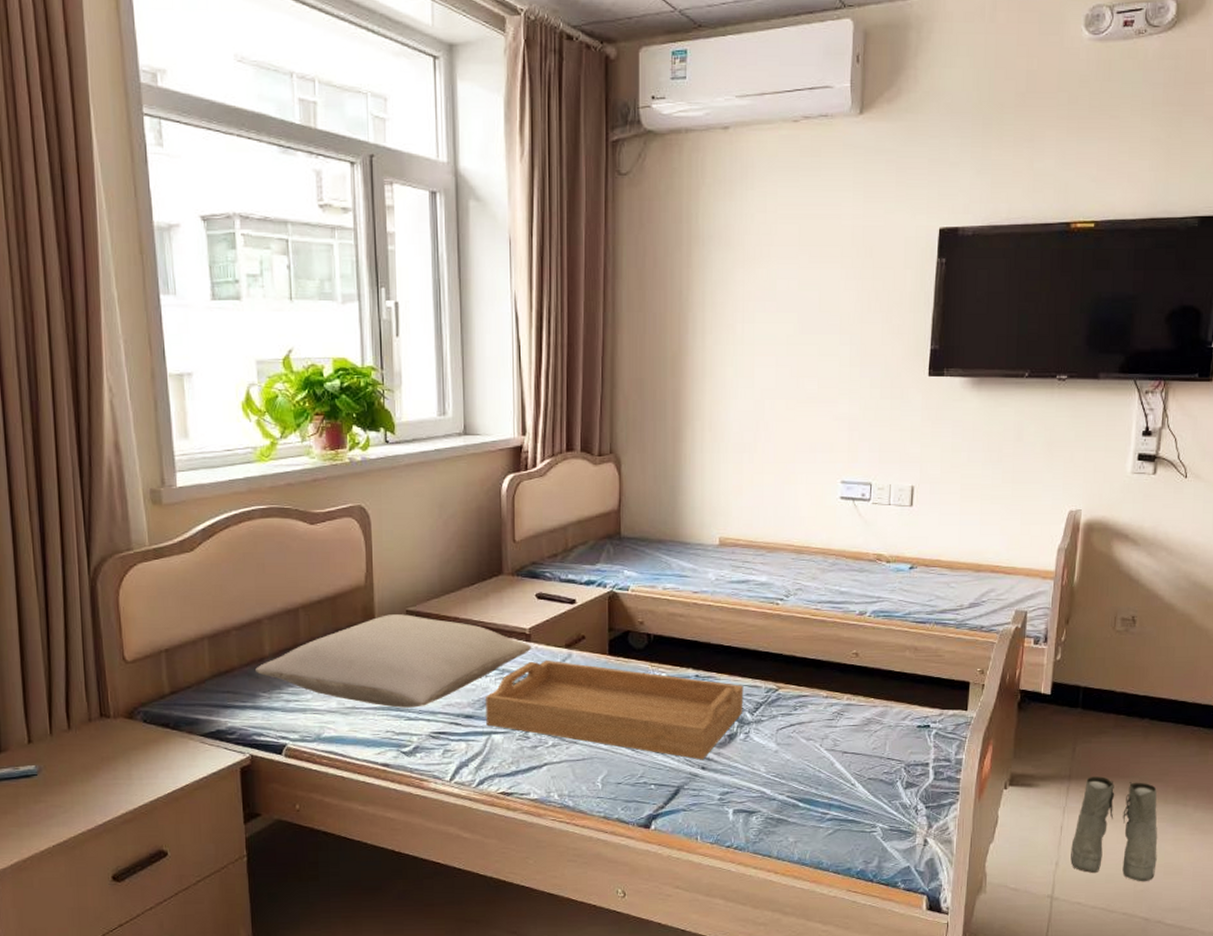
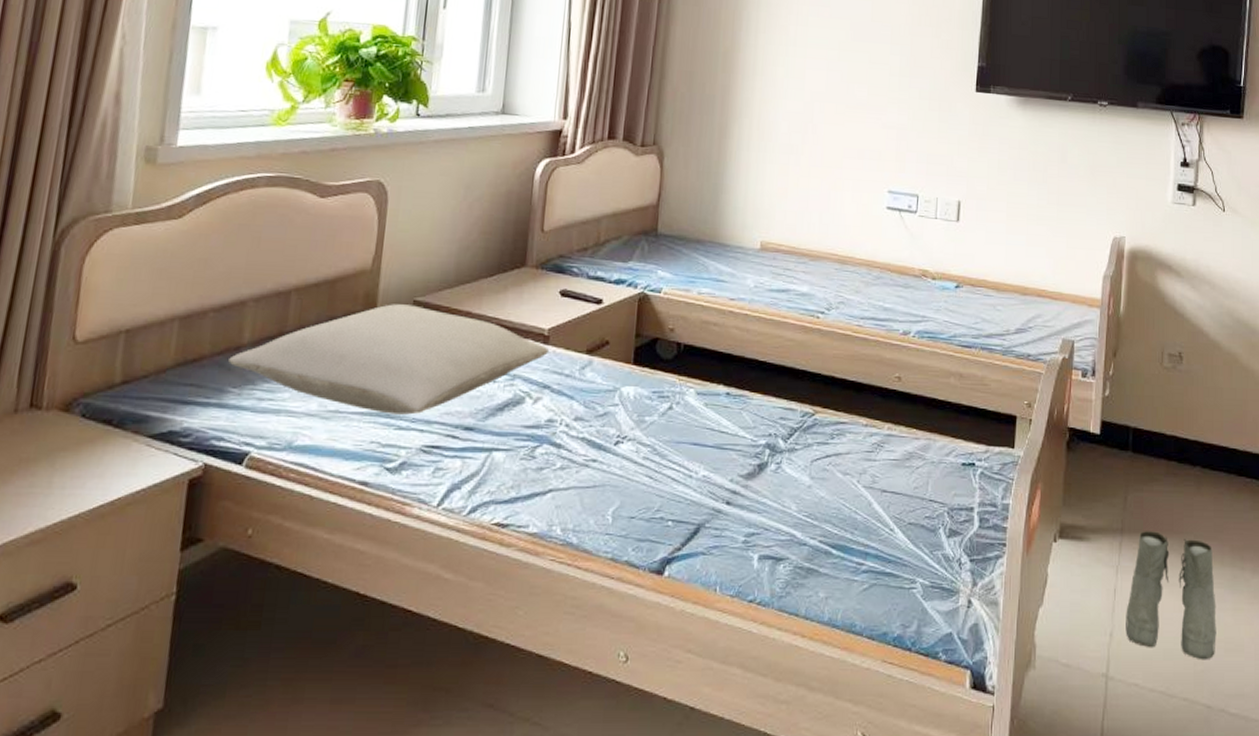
serving tray: present [486,659,744,760] -> none [488,366,778,493]

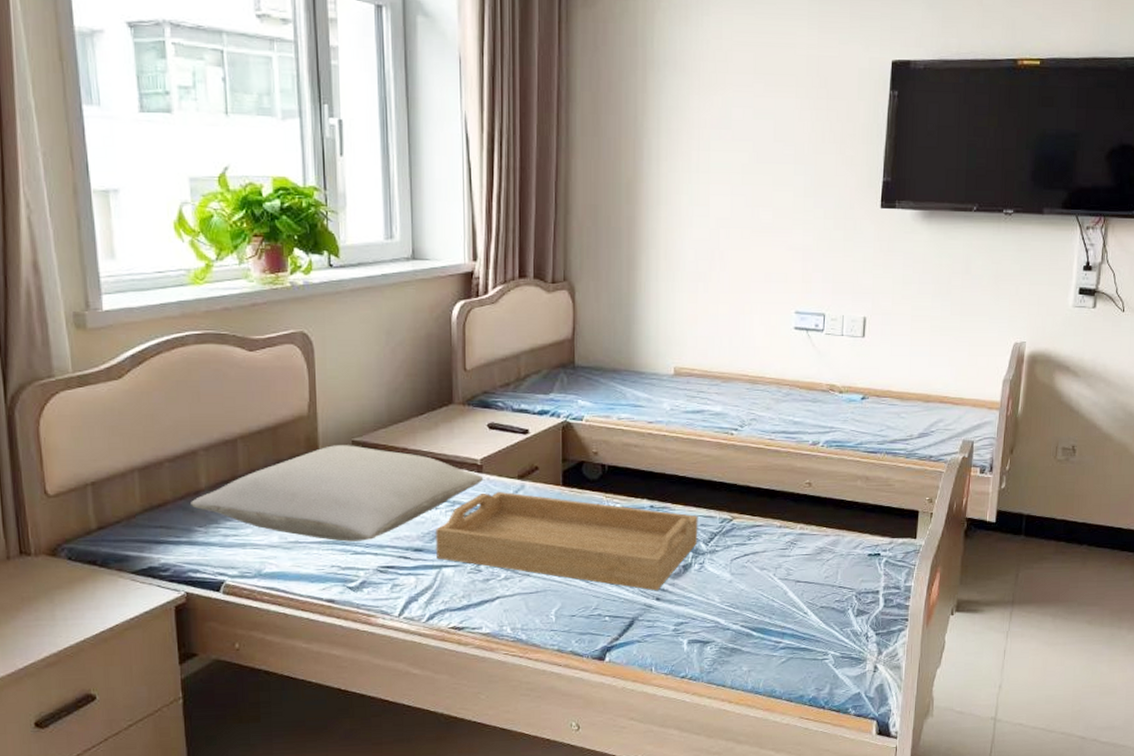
serving tray: none [488,366,778,493] -> present [436,491,698,591]
boots: present [1126,531,1216,660] -> none [1013,601,1095,702]

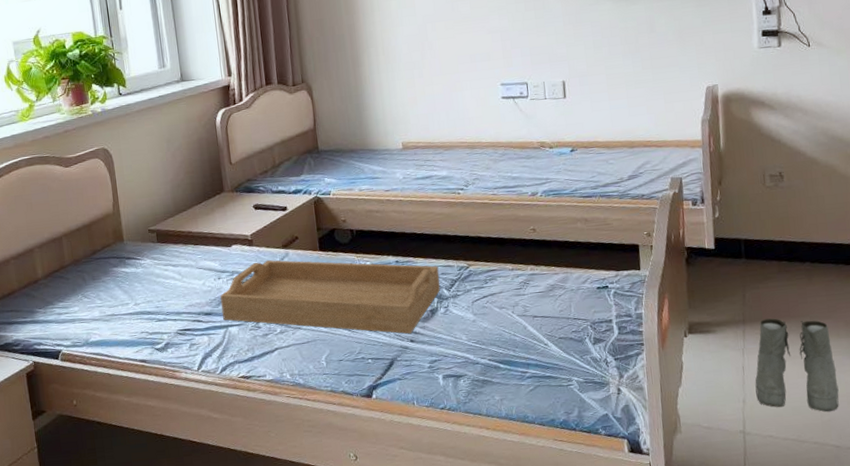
pillow: present [191,445,484,542] -> none [32,233,255,312]
boots: none [1013,601,1095,702] -> present [755,318,839,412]

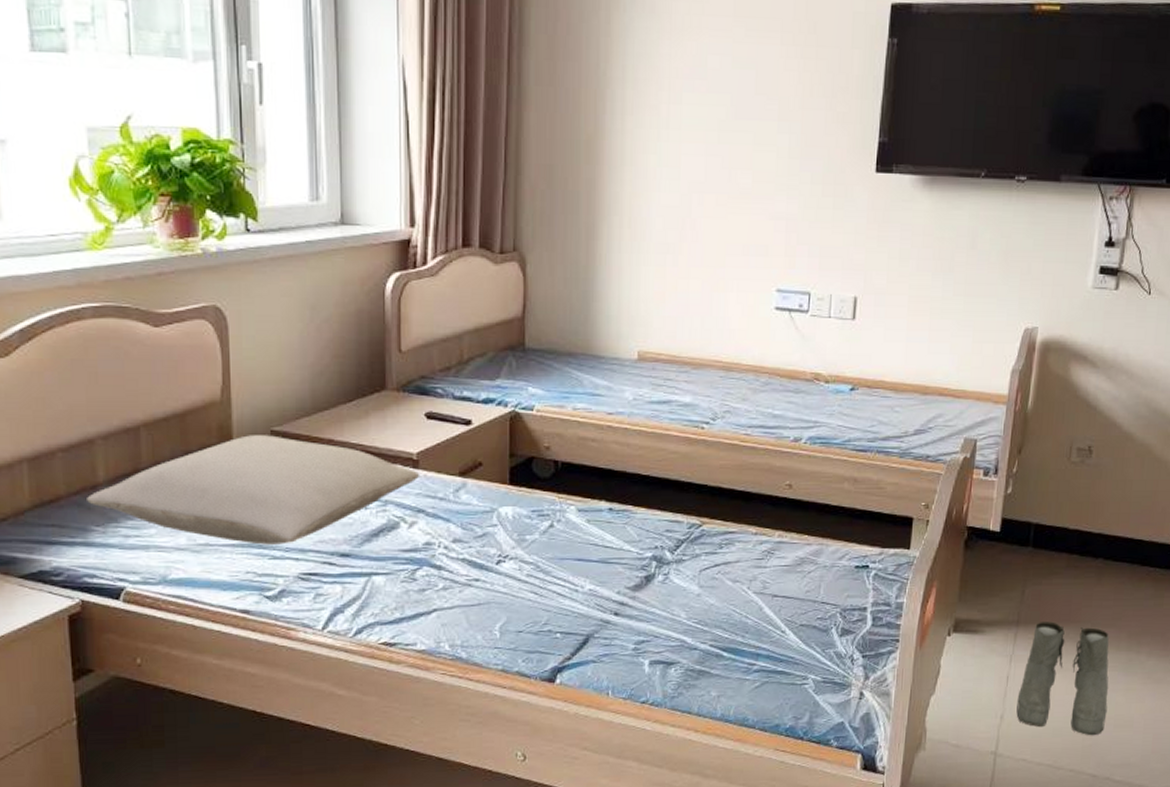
pillow: none [32,233,255,312] -> present [87,435,420,545]
serving tray: present [220,259,441,334] -> none [365,489,663,605]

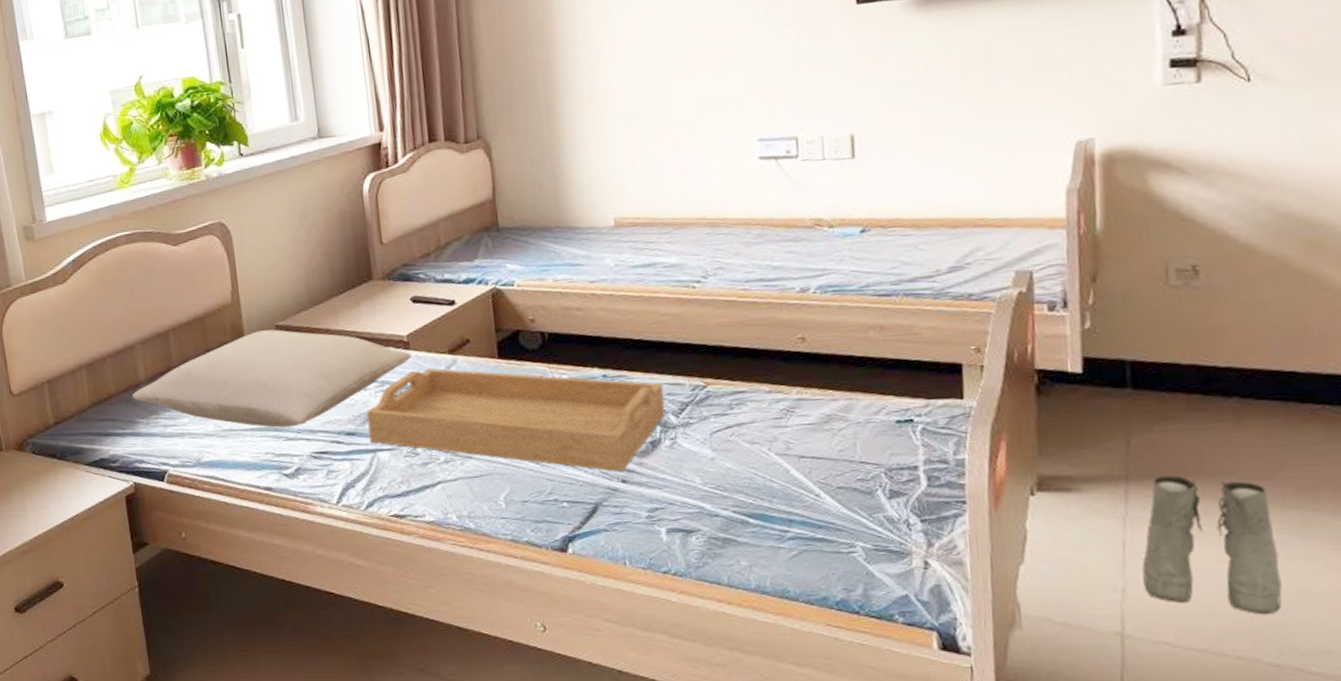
serving tray: none [365,489,663,605] -> present [367,367,666,472]

